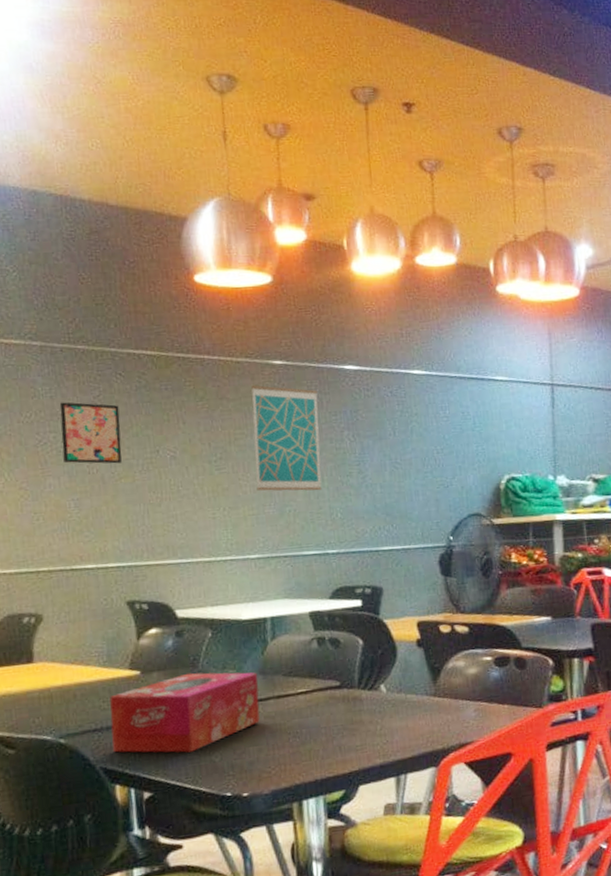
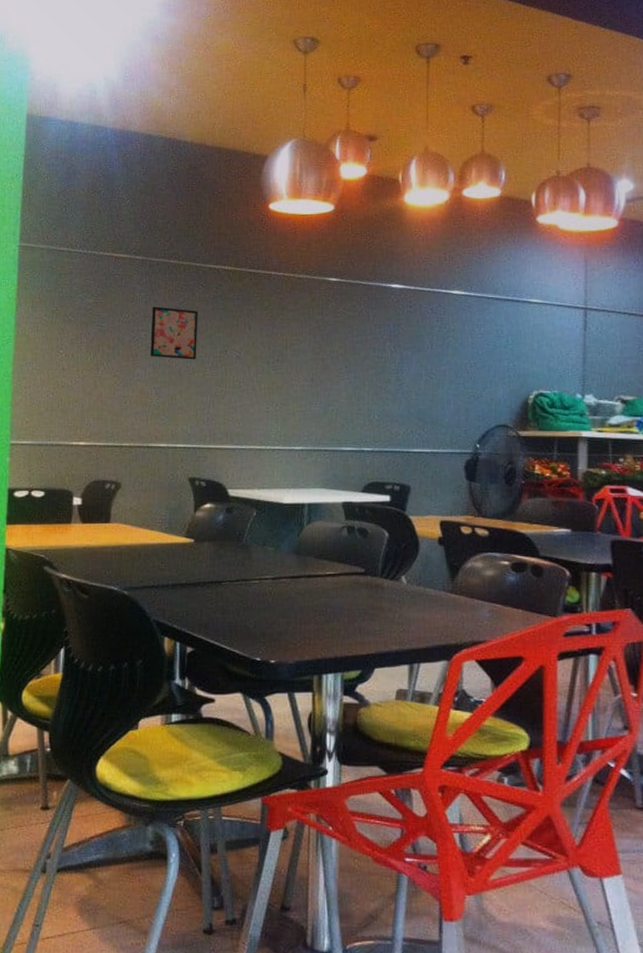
tissue box: present [109,672,260,753] -> none [165,546,293,616]
wall art: present [251,385,322,491] -> none [305,299,366,394]

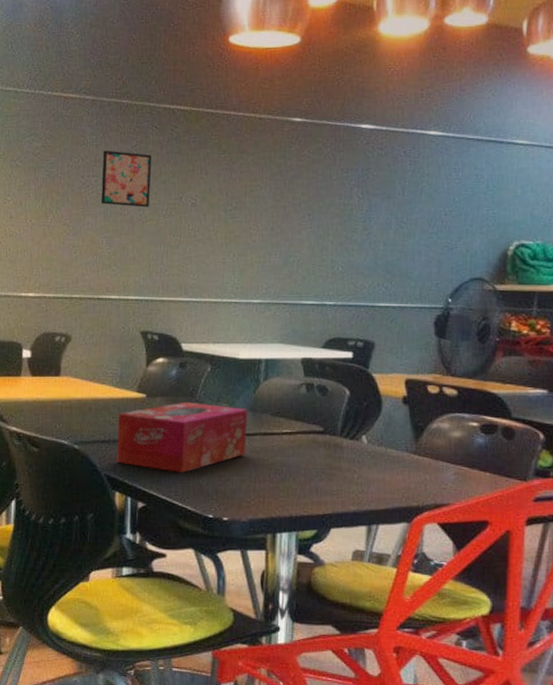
tissue box: none [165,546,293,616] -> present [116,401,248,473]

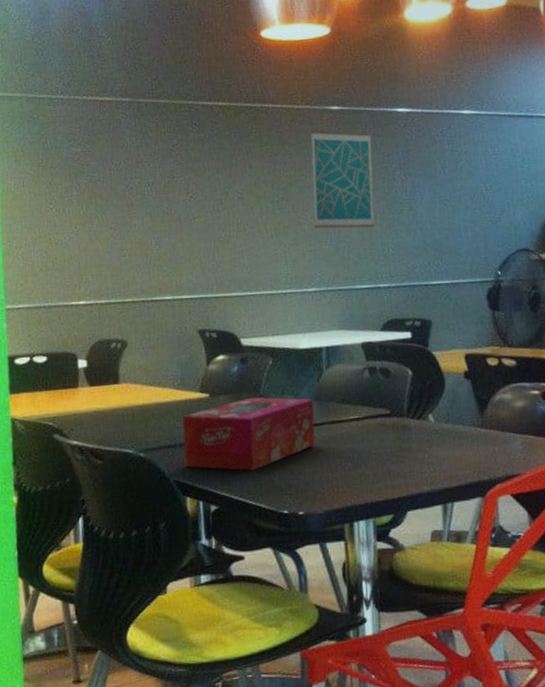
wall art: present [101,150,152,208] -> none [144,150,196,206]
wall art: none [265,141,332,244] -> present [311,130,375,229]

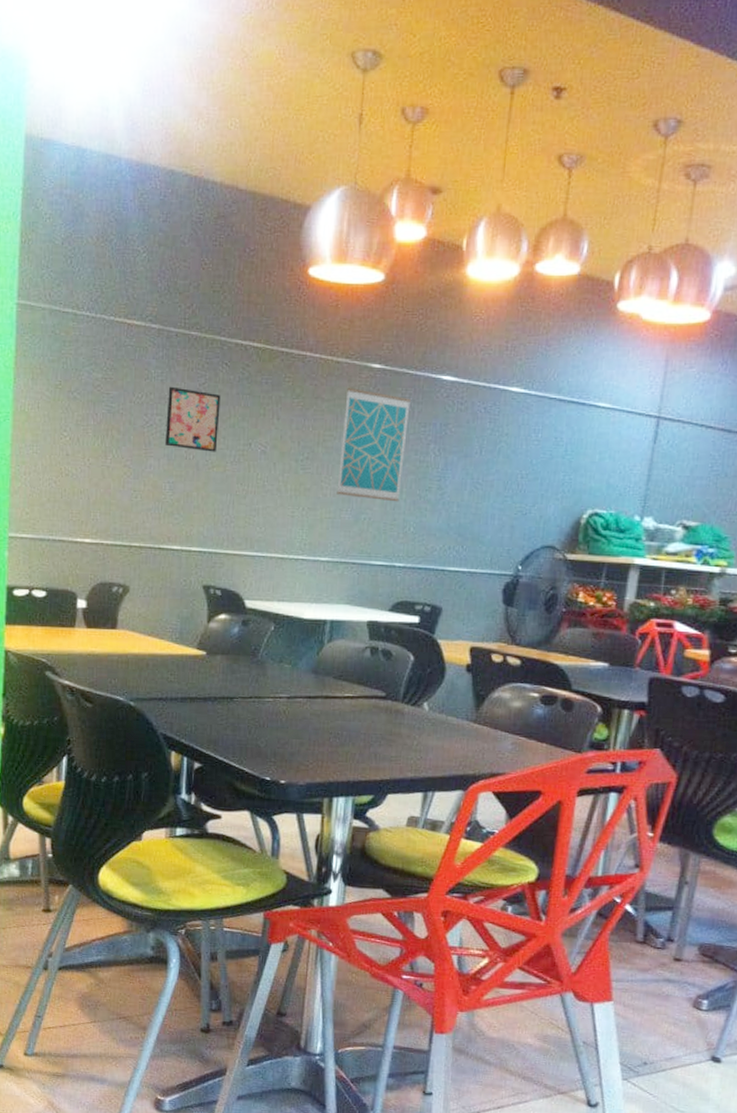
wall art: none [144,150,196,206] -> present [165,386,221,452]
tissue box: present [182,397,315,471] -> none [173,661,311,734]

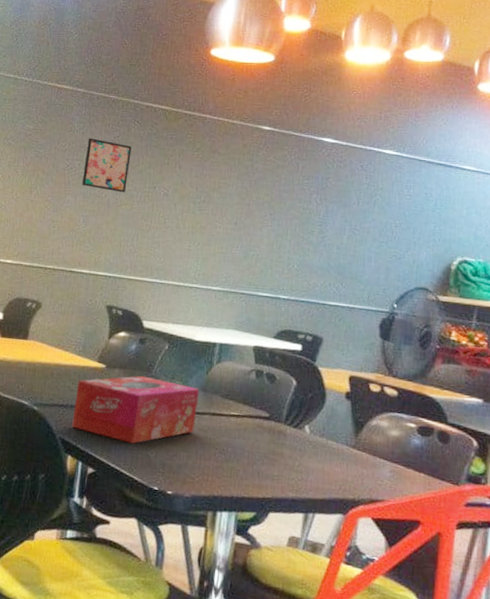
tissue box: none [173,661,311,734] -> present [71,375,200,444]
wall art: present [336,388,411,502] -> none [228,145,296,242]

